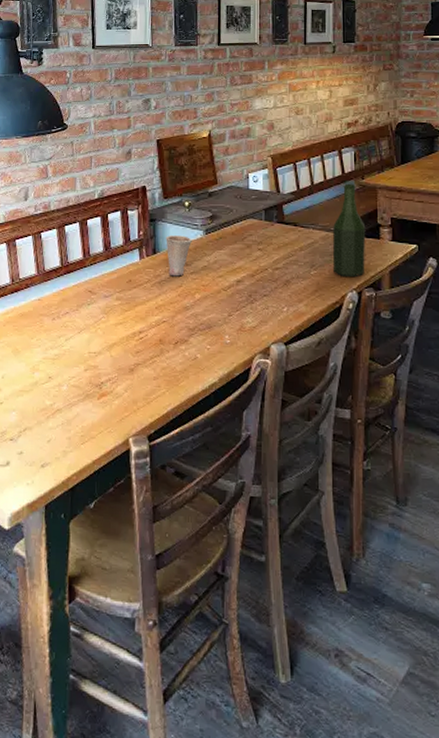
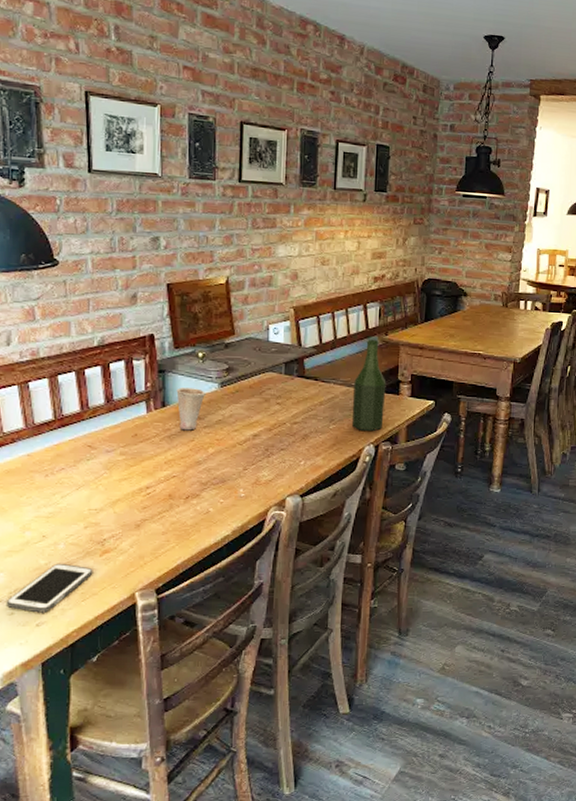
cell phone: none [16,404,92,454] -> present [6,563,93,613]

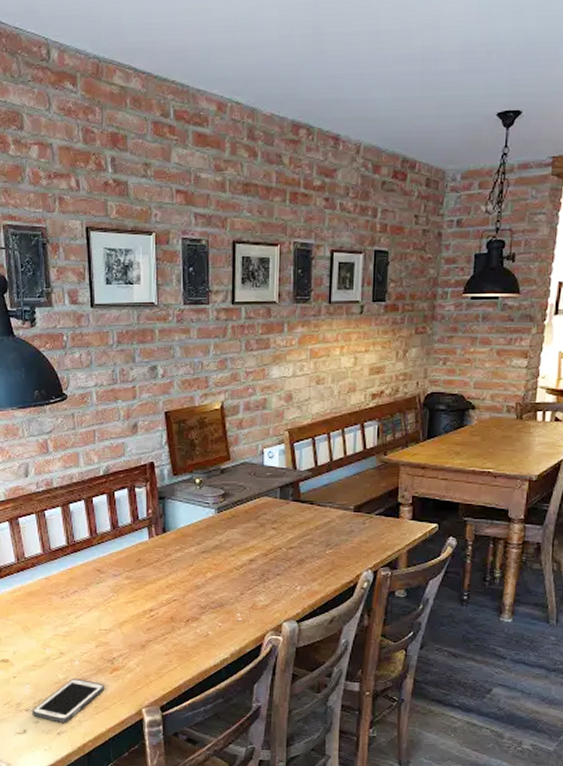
cup: present [176,388,205,431] -> none [176,514,203,556]
bottle: present [351,339,387,432] -> none [348,460,386,557]

